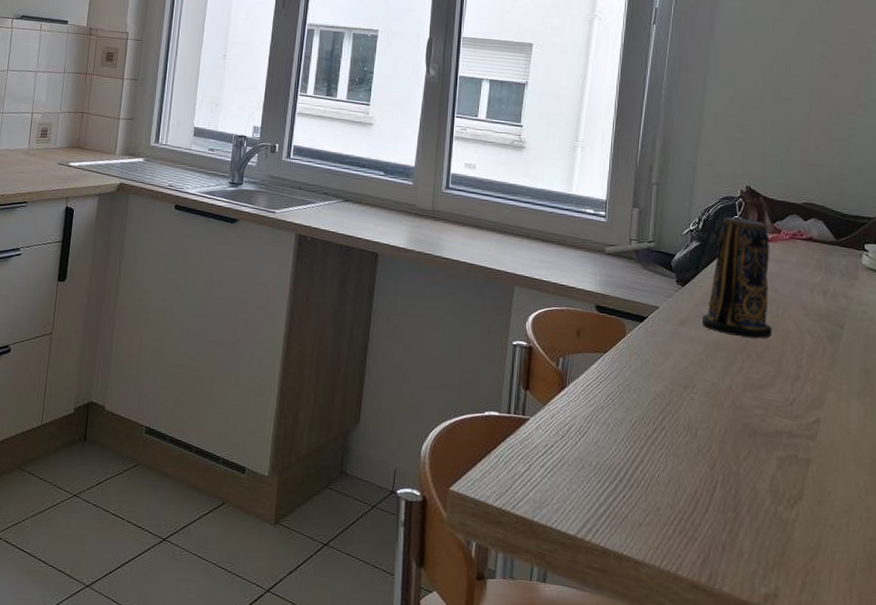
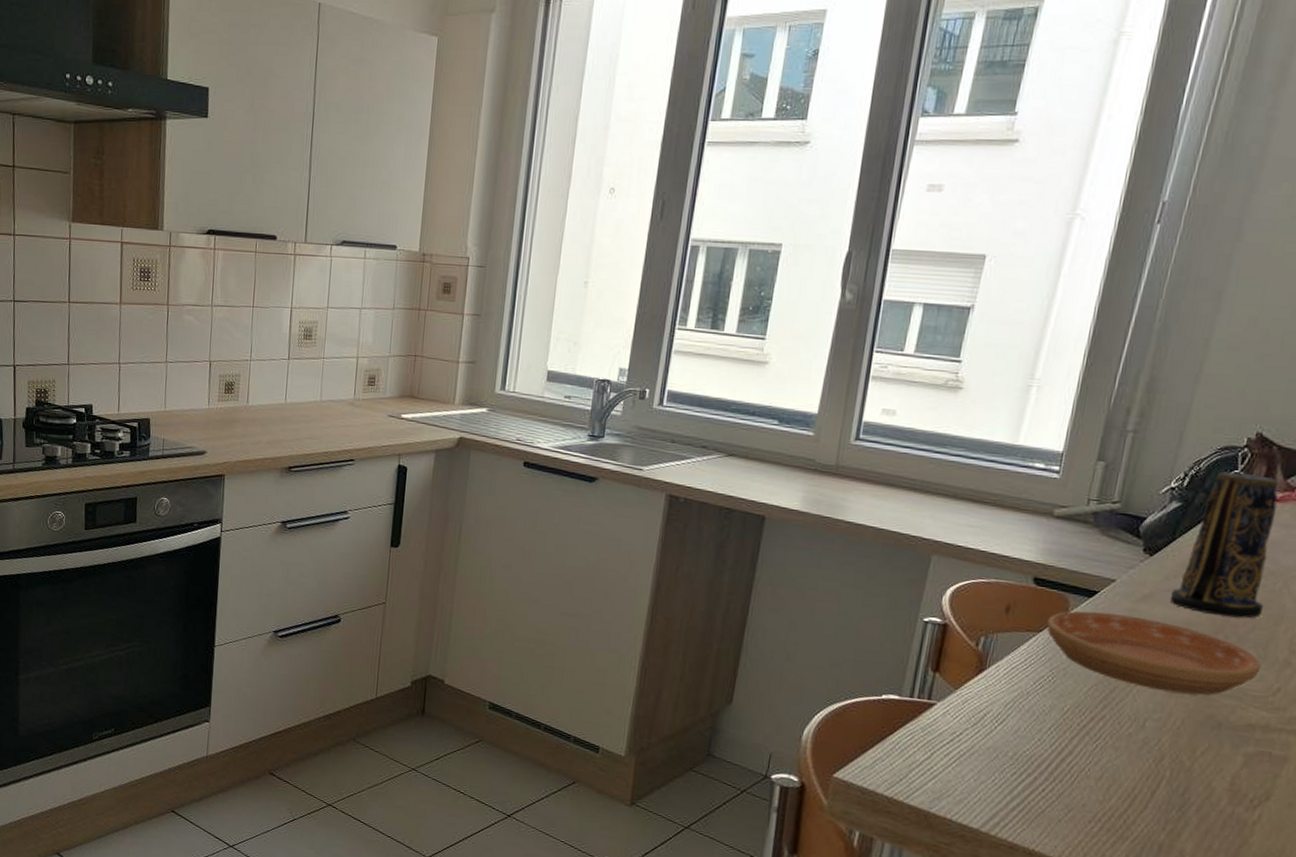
saucer: none [610,334,779,406] -> present [1047,611,1262,695]

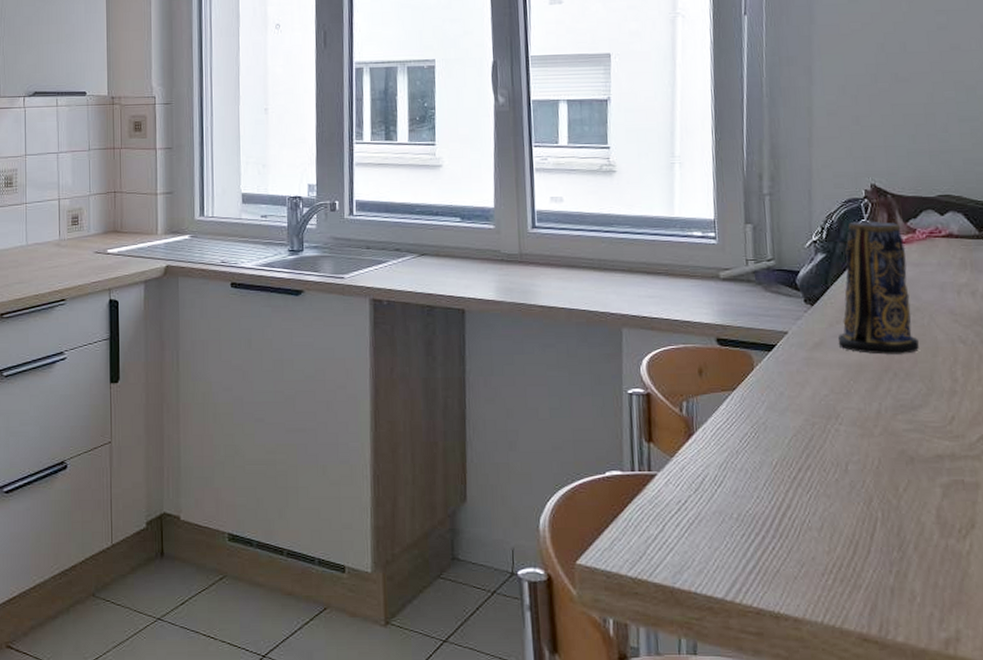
saucer: present [1047,611,1262,695] -> none [738,364,933,433]

